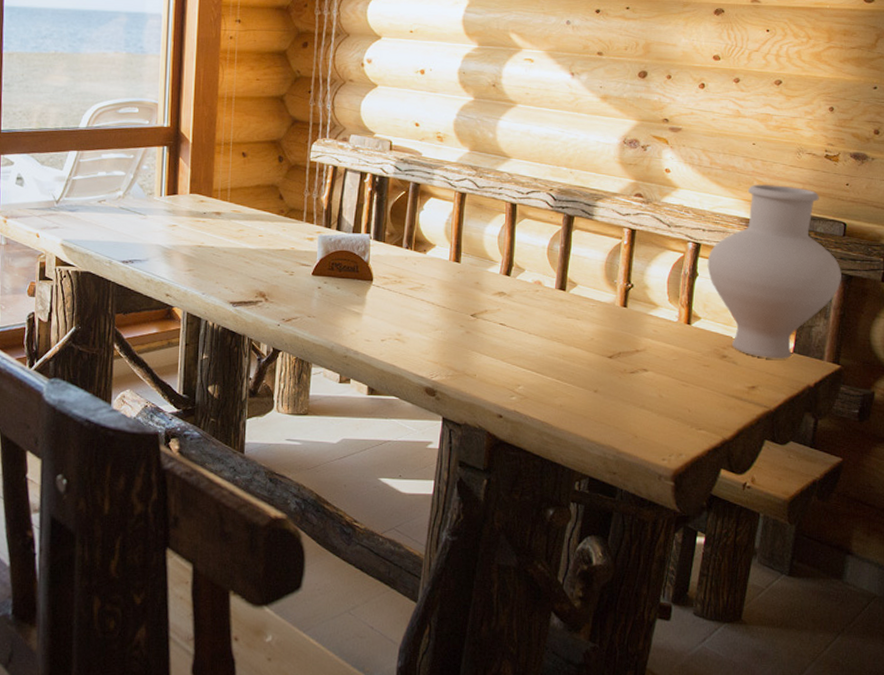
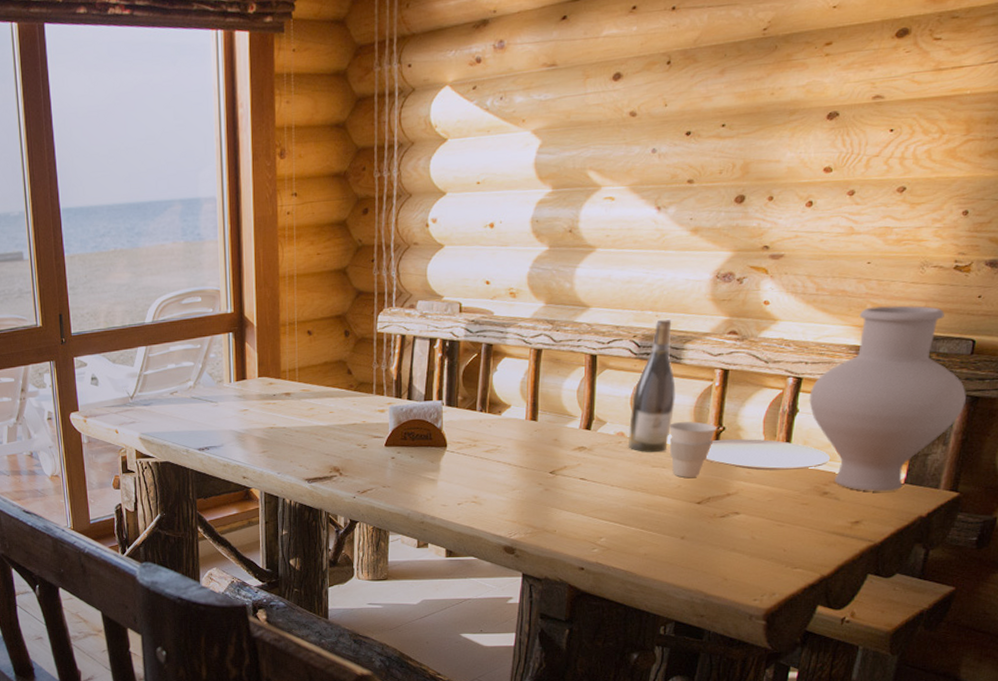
wine bottle: none [545,176,588,303] -> present [629,318,676,452]
cup: none [582,276,626,331] -> present [669,421,717,478]
plate: none [616,296,728,331] -> present [705,438,831,471]

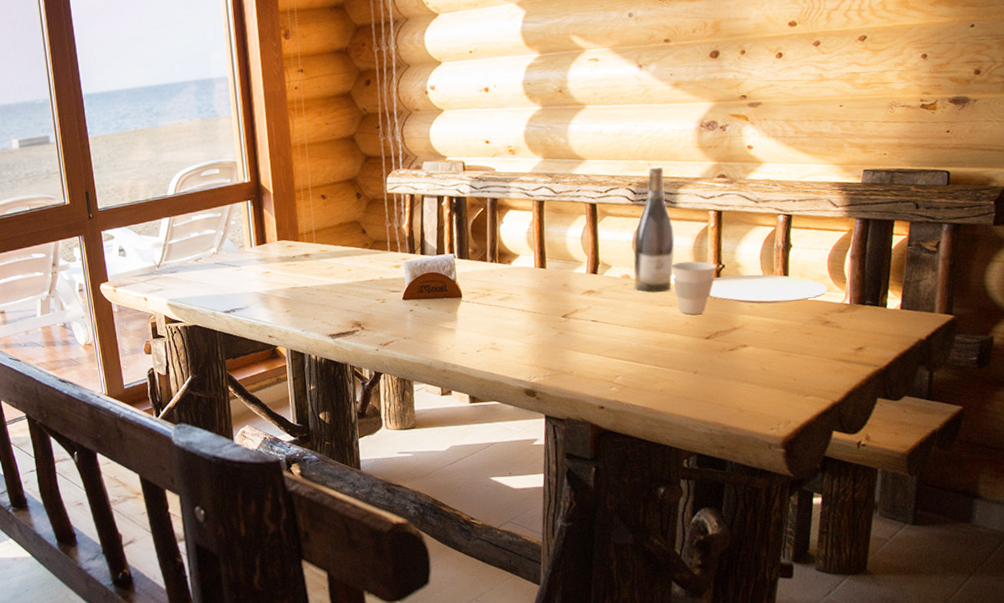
vase: present [809,305,966,492] -> none [800,142,948,318]

